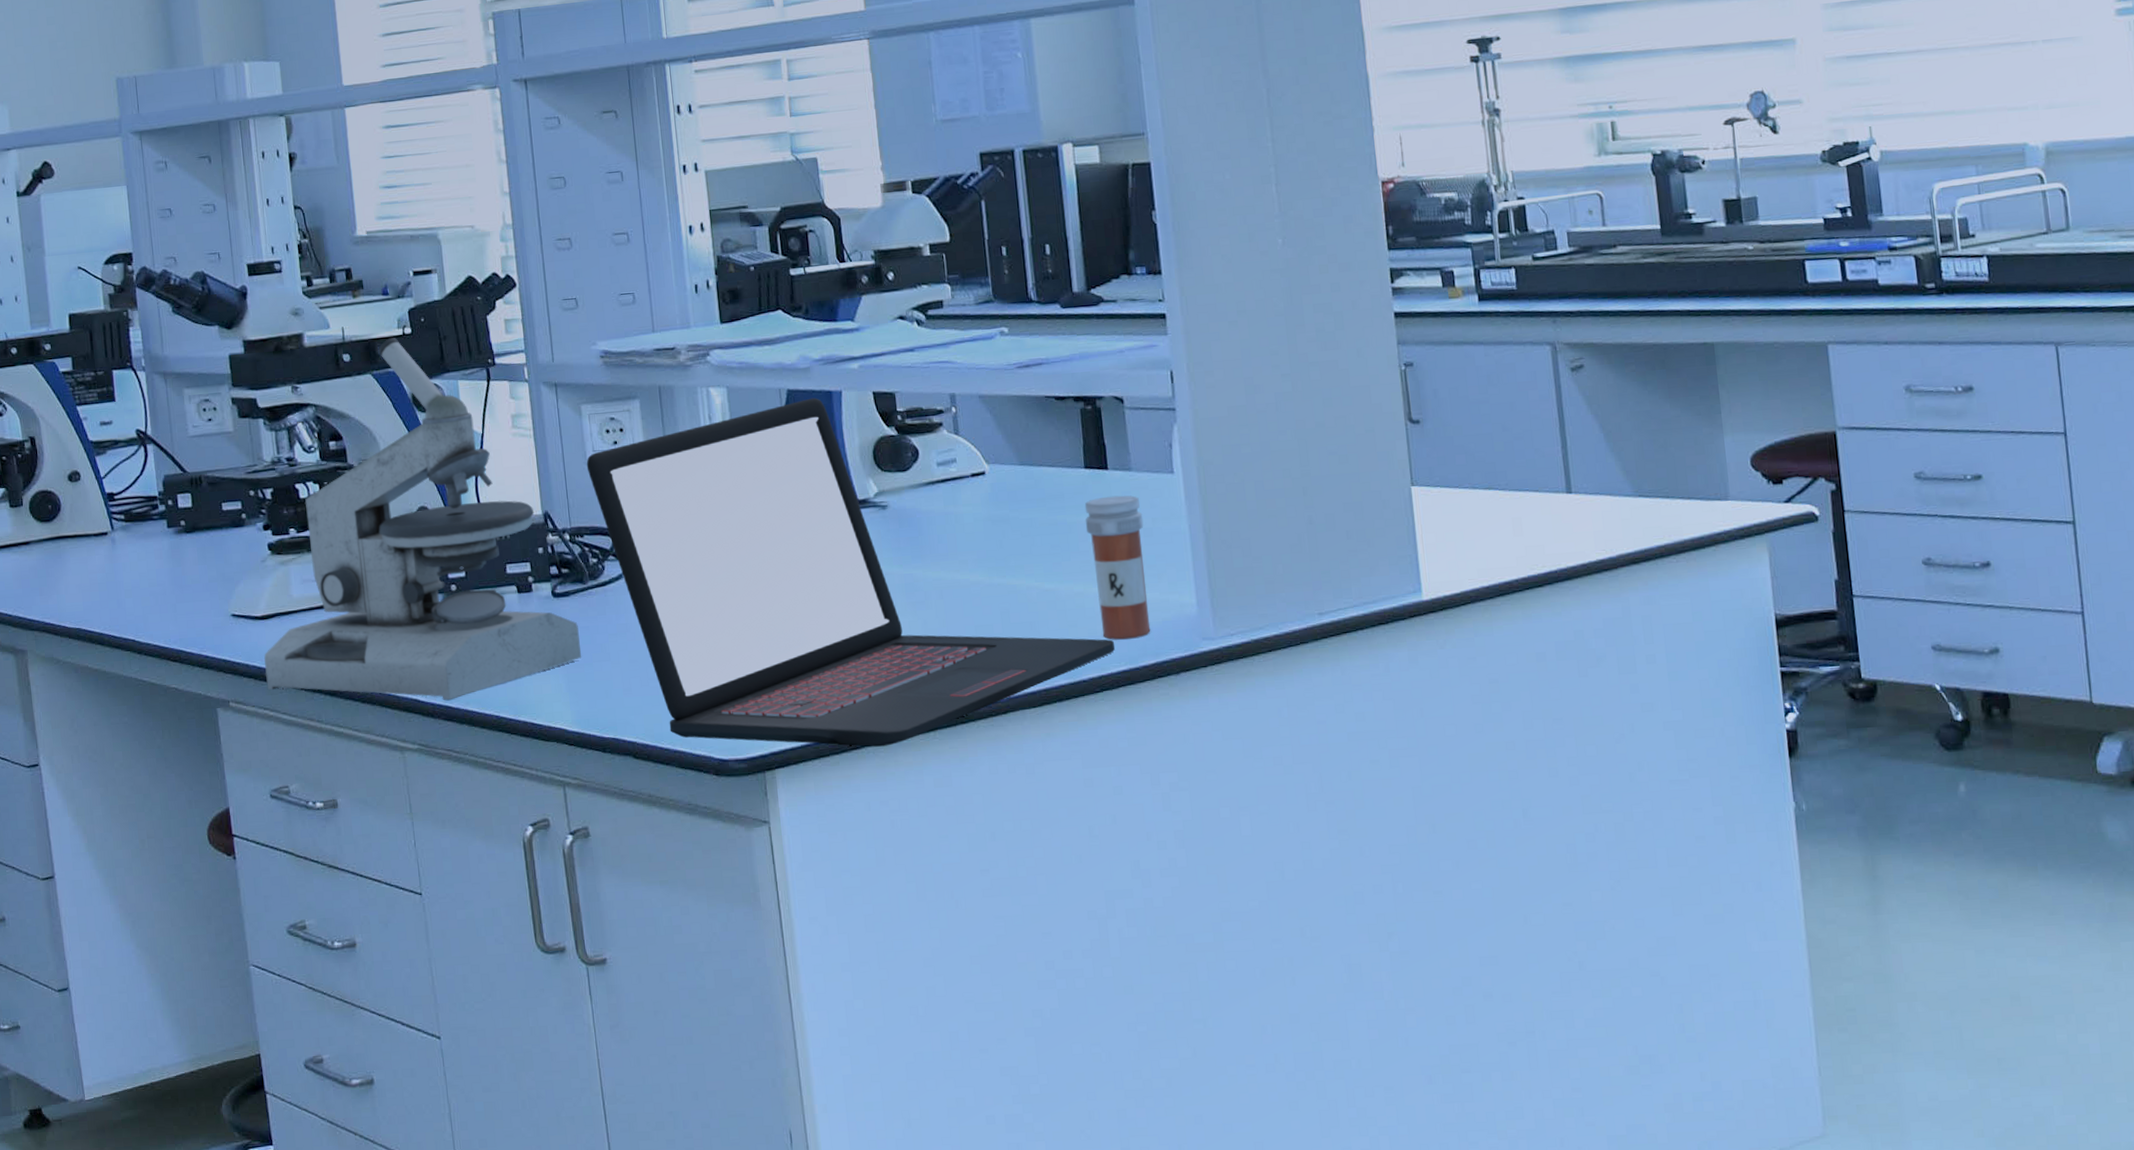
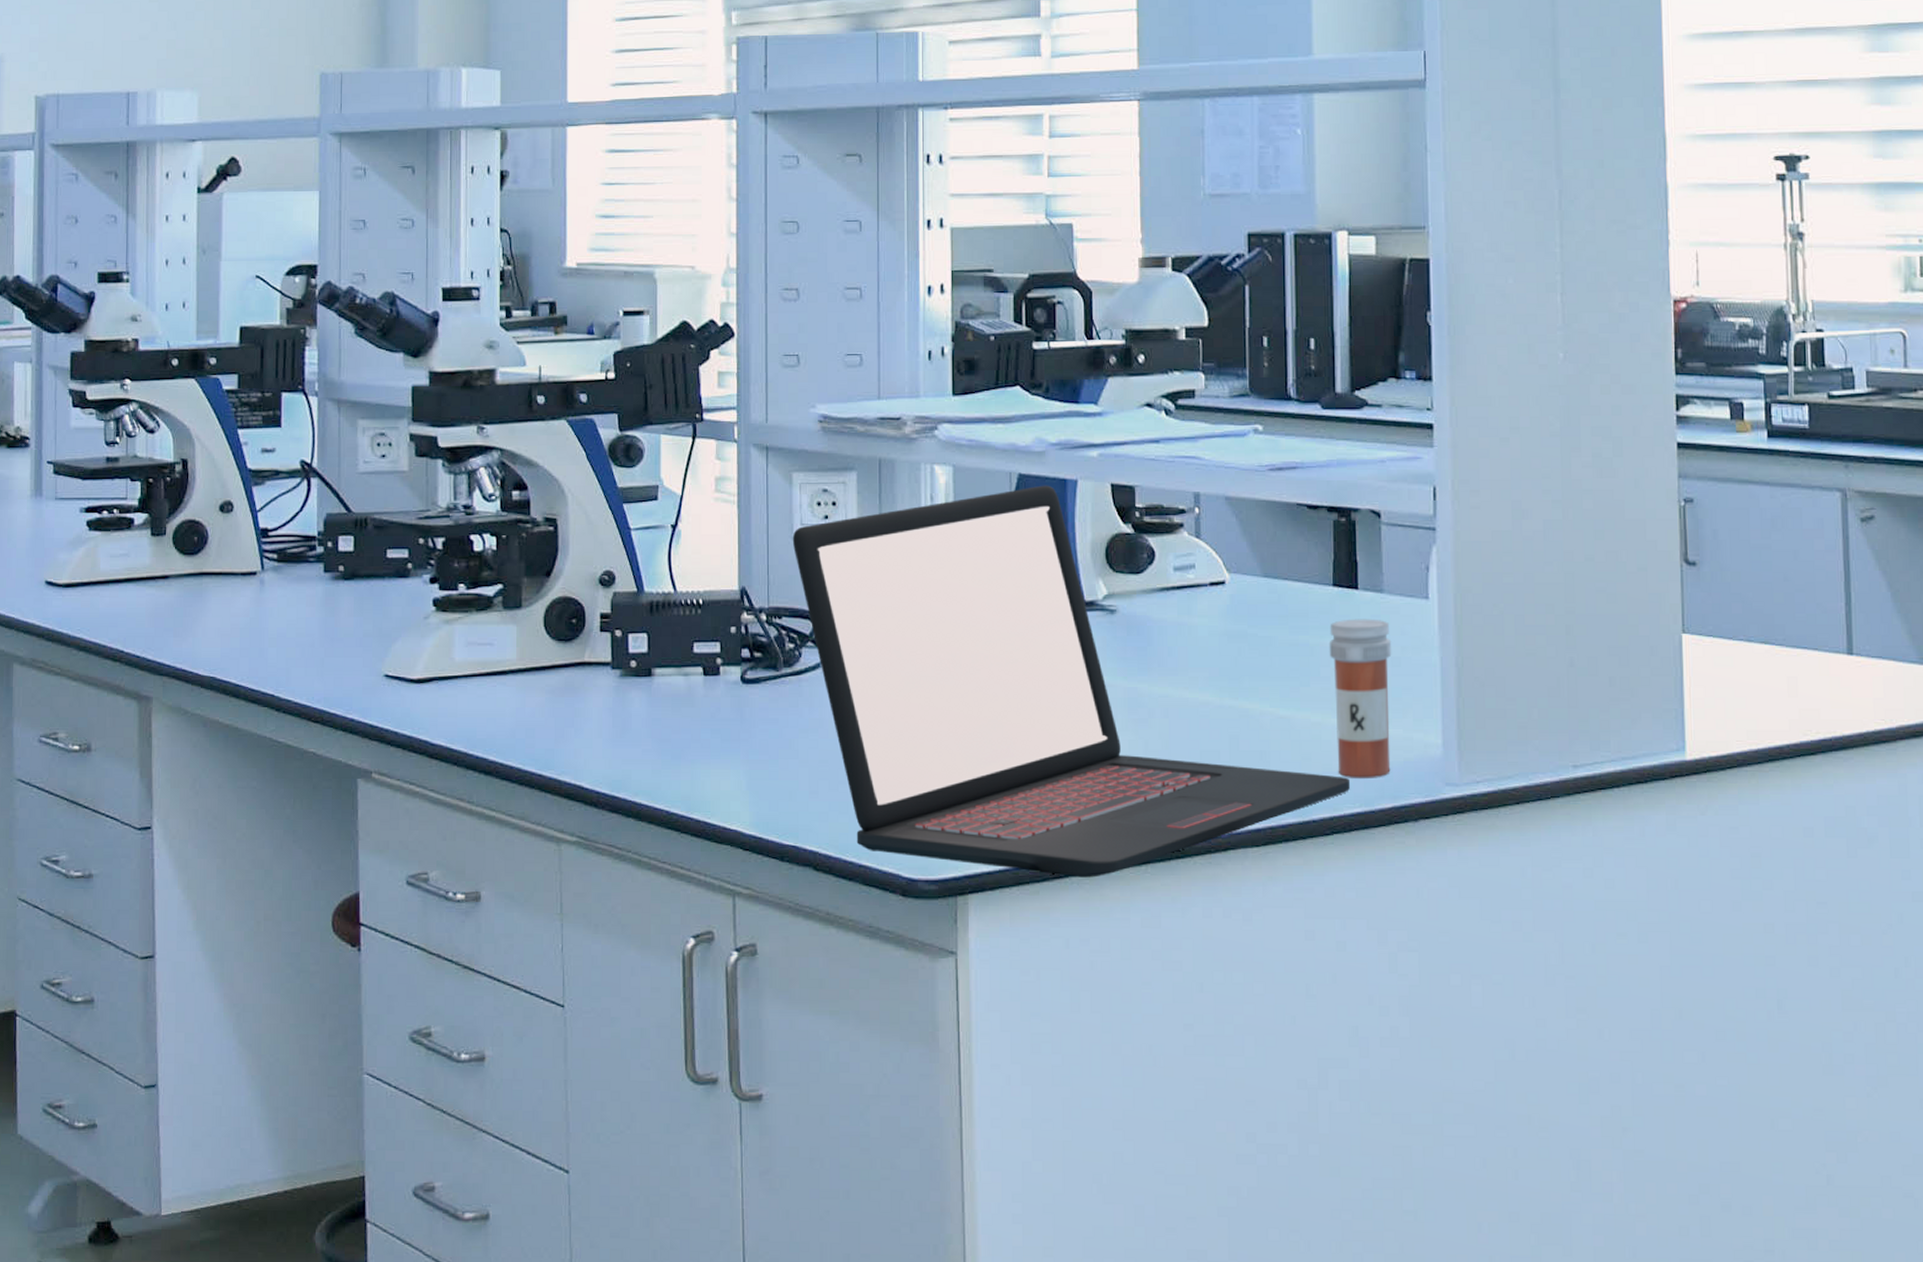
microscope: present [264,338,582,700] -> none [416,382,768,789]

